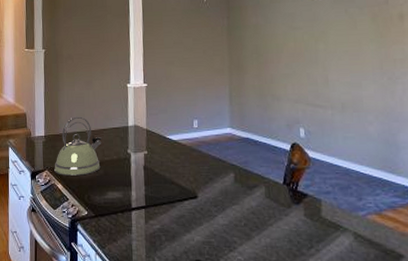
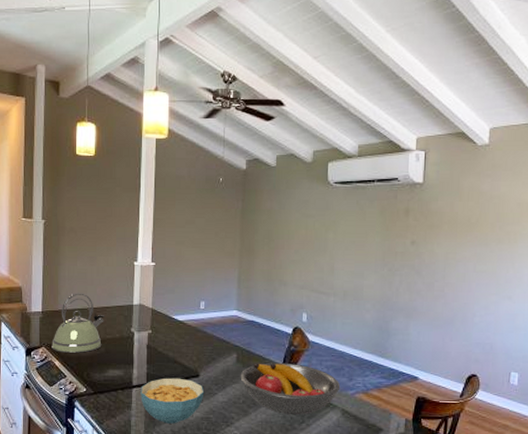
cereal bowl: none [140,199,204,248] -> present [141,378,205,424]
fruit bowl: none [239,181,350,240] -> present [240,362,341,415]

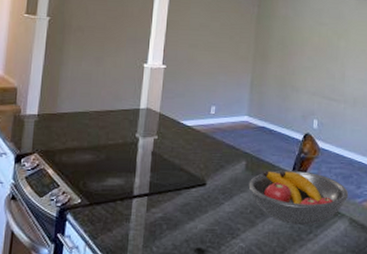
kettle: present [51,293,104,353] -> none [45,95,107,160]
cereal bowl: present [141,378,205,424] -> none [141,187,211,237]

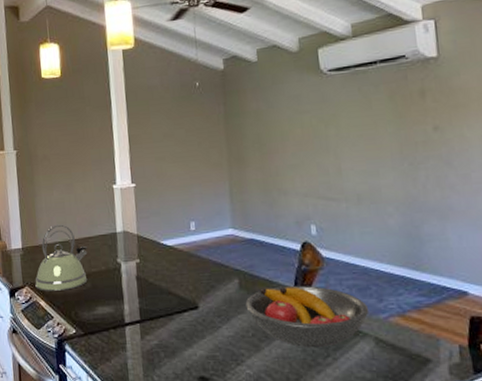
kettle: none [45,95,107,160] -> present [35,224,88,291]

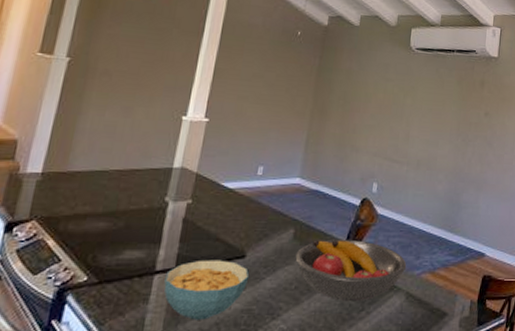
kettle: present [35,224,88,291] -> none [46,150,131,229]
cereal bowl: none [134,311,207,365] -> present [163,260,250,320]

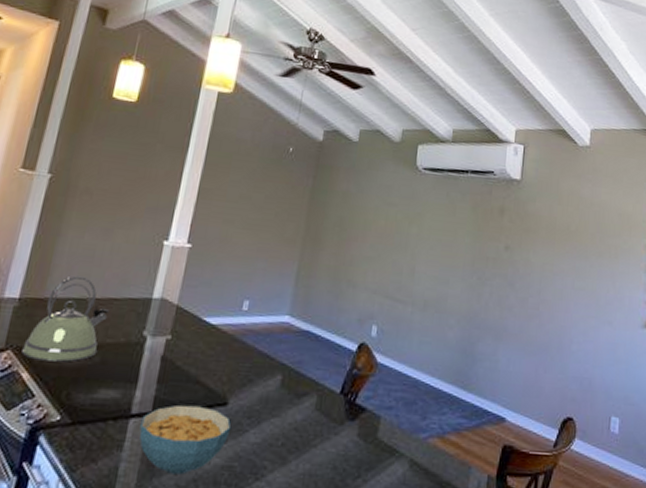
kettle: none [46,150,131,229] -> present [22,275,109,362]
fruit bowl: present [295,239,407,302] -> none [282,389,411,467]

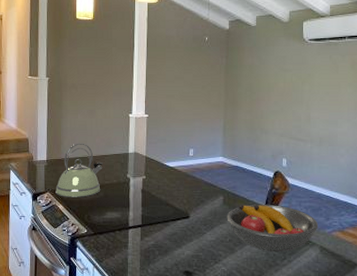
cereal bowl: present [139,404,231,475] -> none [136,219,194,261]
fruit bowl: none [282,389,411,467] -> present [227,204,319,252]

